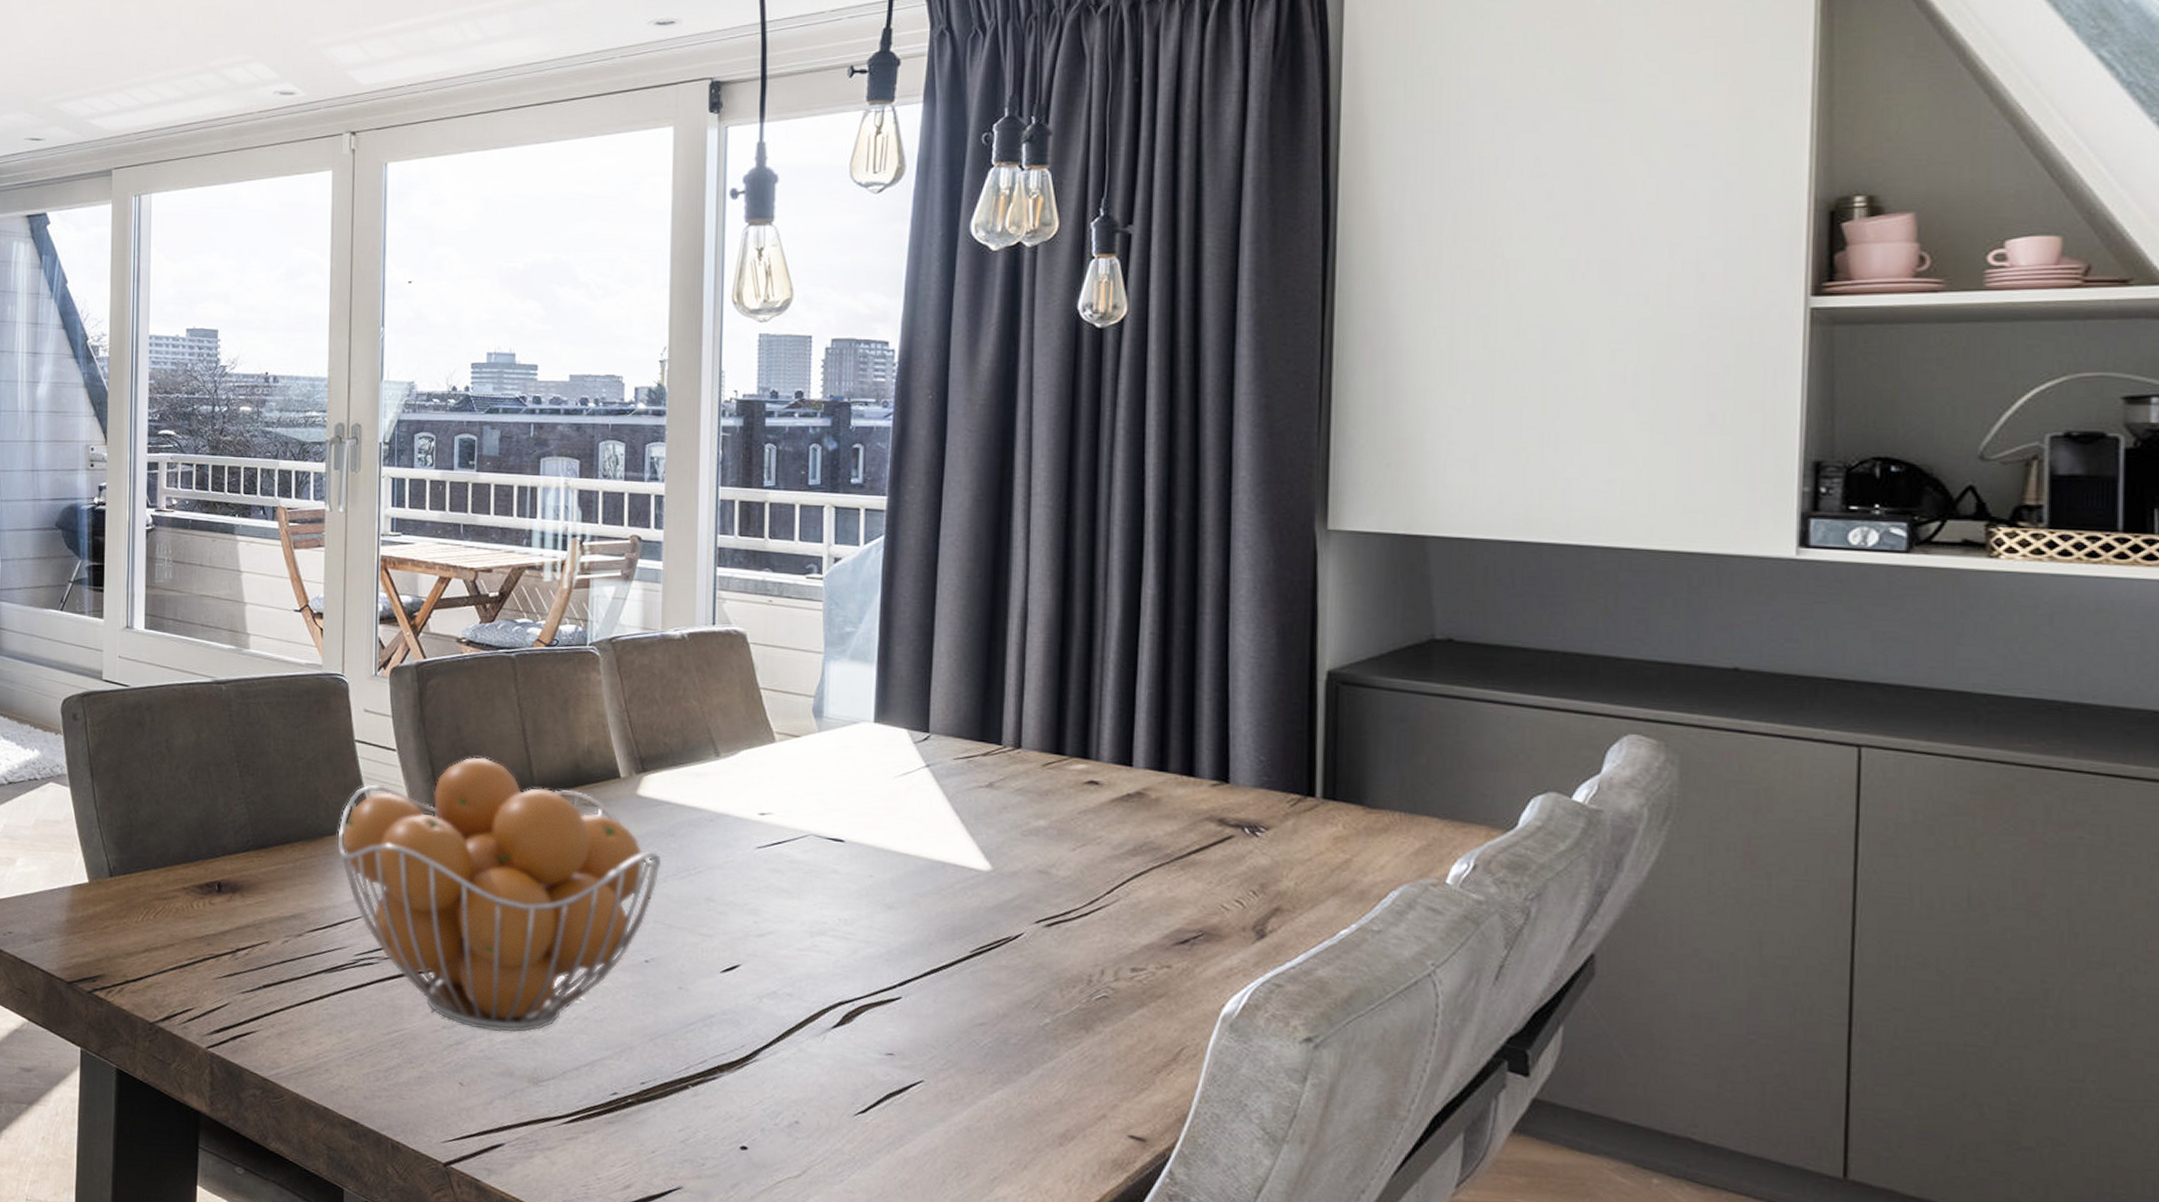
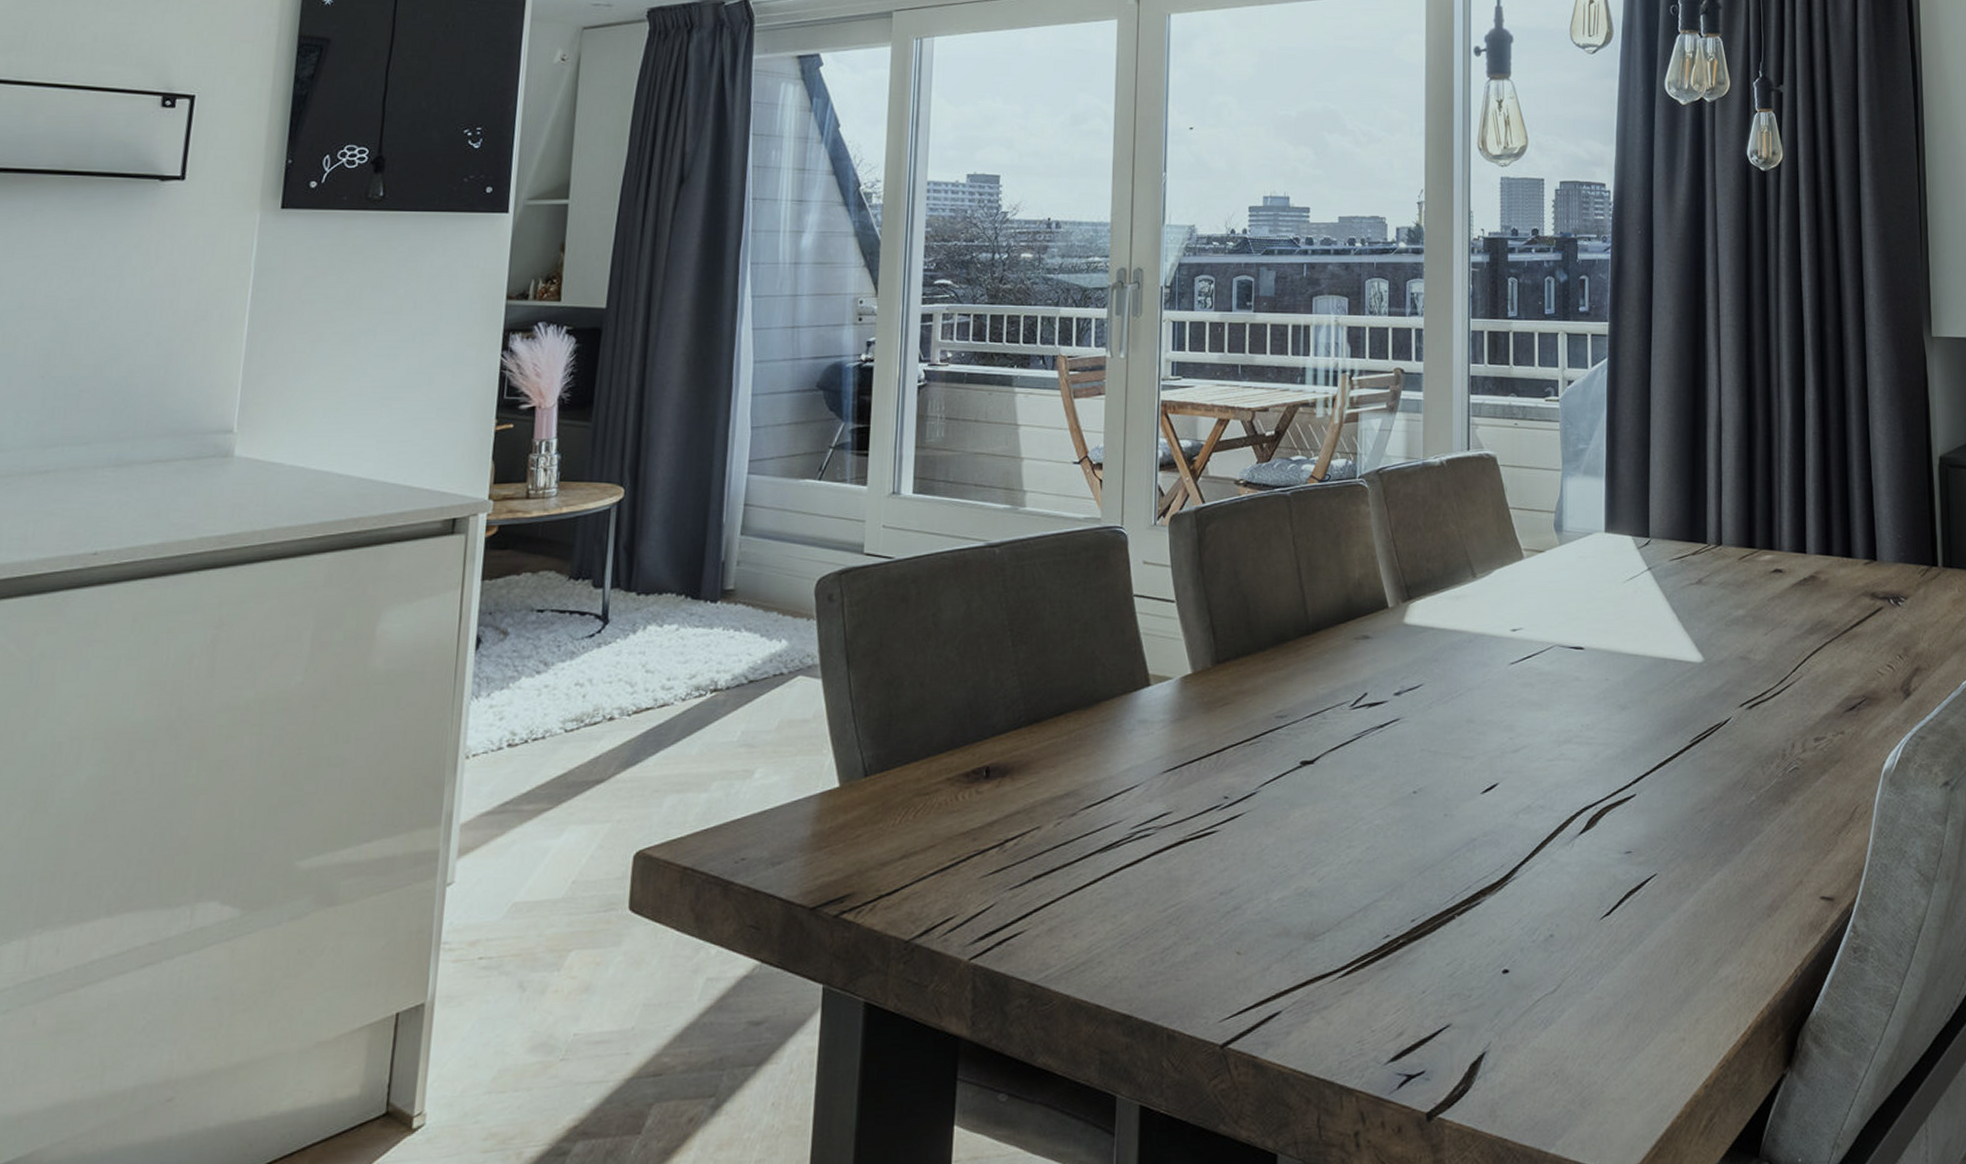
fruit basket: present [337,757,661,1032] -> none [1114,600,1426,890]

